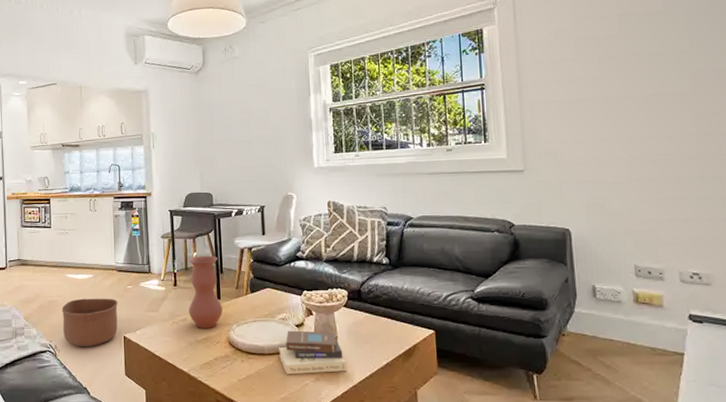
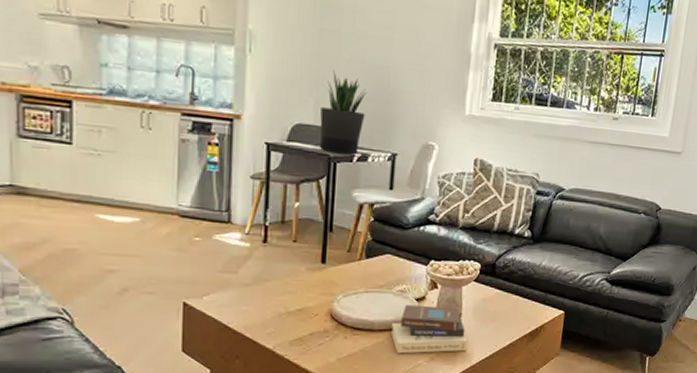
basket: present [61,298,118,347] -> none [85,249,177,315]
vase: present [188,255,223,330] -> none [281,207,327,299]
planter: none [204,150,237,212] -> present [320,70,367,155]

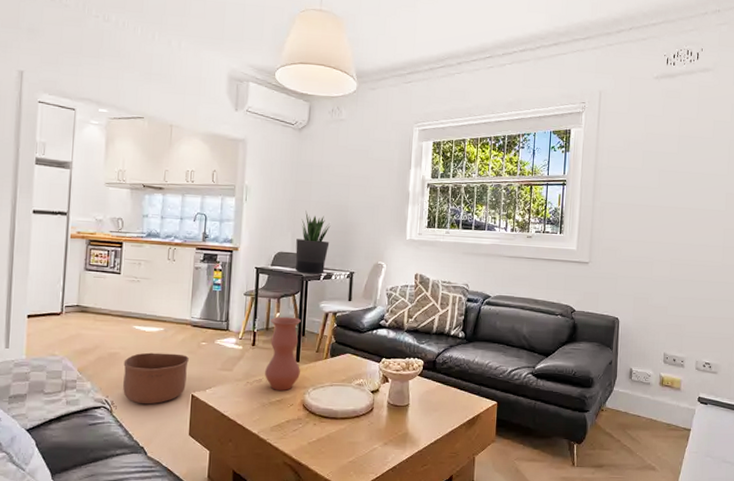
basket: none [85,249,177,315] -> present [123,352,189,405]
vase: none [281,207,327,299] -> present [265,316,301,392]
books: present [390,304,468,354] -> none [351,396,416,439]

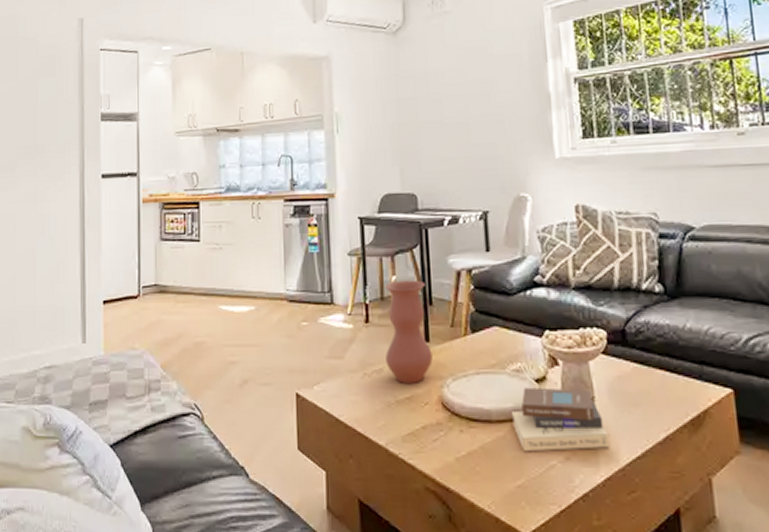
basket: present [123,352,189,405] -> none [212,339,288,409]
planter: present [295,211,331,275] -> none [406,136,451,220]
books: none [351,396,416,439] -> present [510,387,611,452]

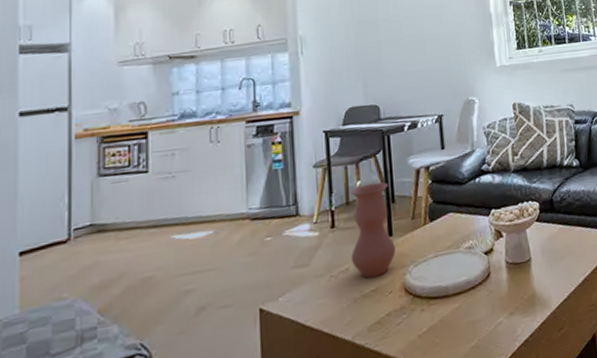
books: present [510,387,611,452] -> none [464,253,544,317]

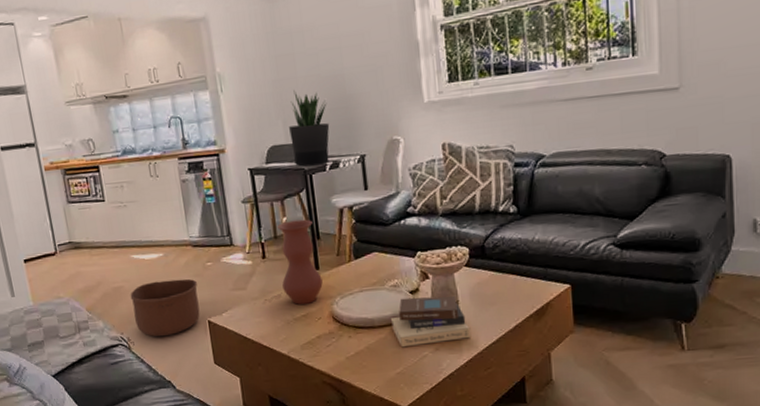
basket: none [162,259,251,339] -> present [130,279,200,337]
planter: none [369,54,410,128] -> present [289,90,330,167]
books: none [464,253,544,317] -> present [390,296,471,348]

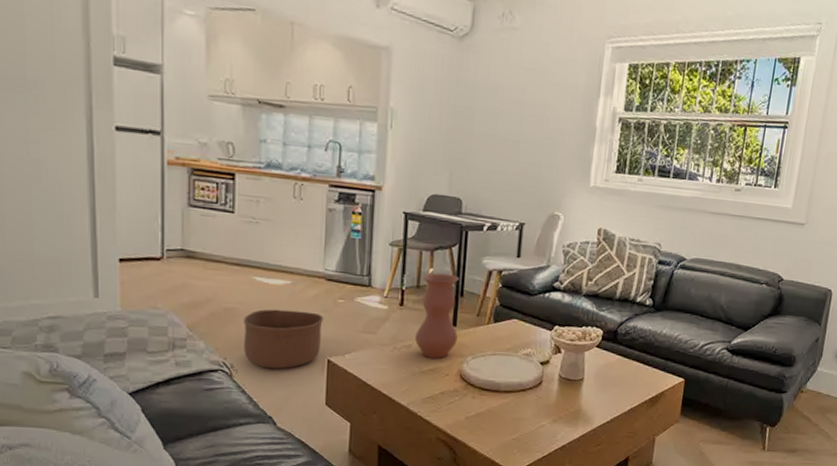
planter: present [289,90,330,167] -> none [453,144,498,224]
books: present [390,296,471,348] -> none [515,367,590,415]

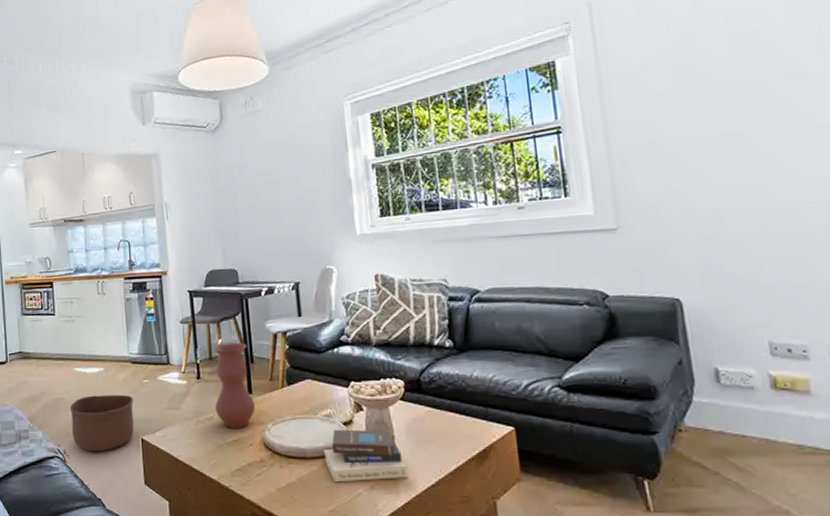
books: none [515,367,590,415] -> present [322,429,409,483]

